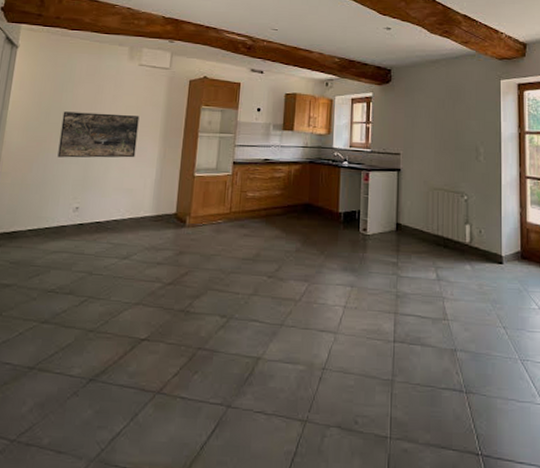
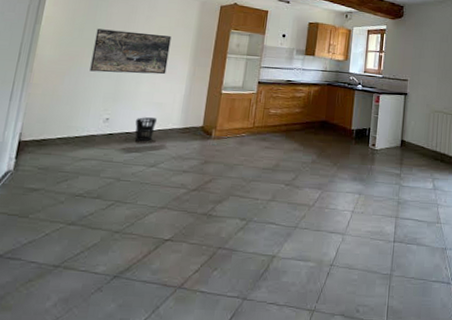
wastebasket: none [105,205,129,232] -> present [134,117,158,142]

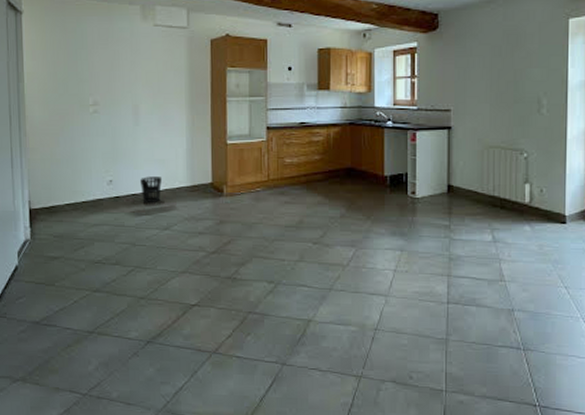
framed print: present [89,29,172,75] -> none [81,81,163,130]

